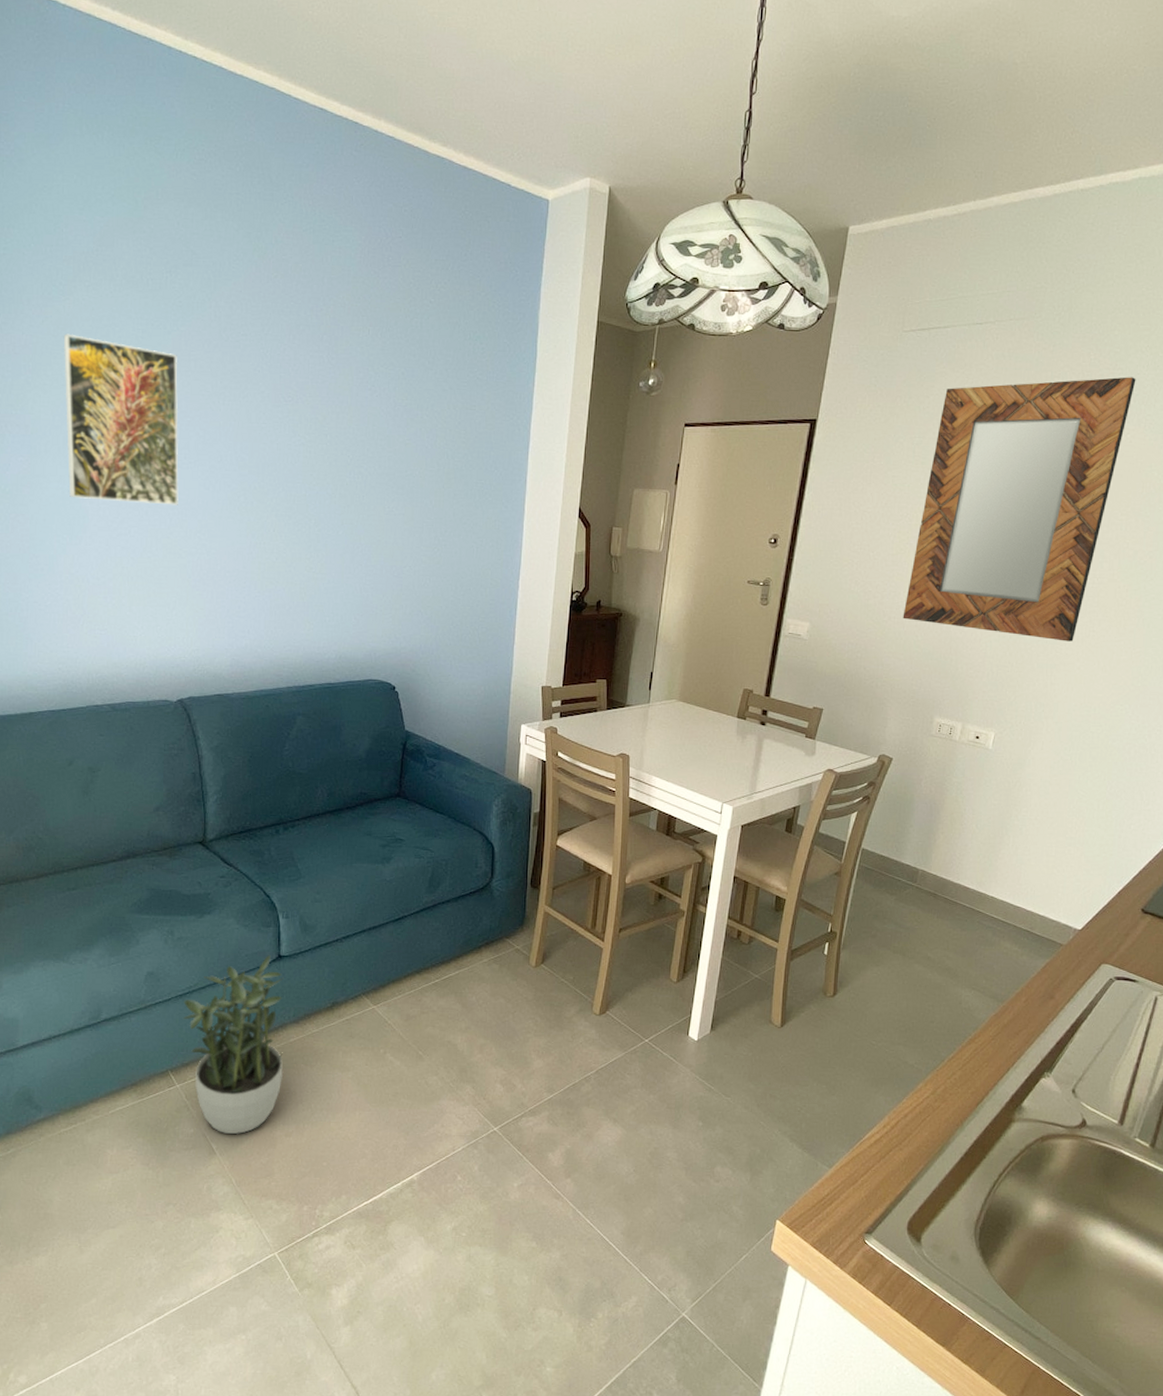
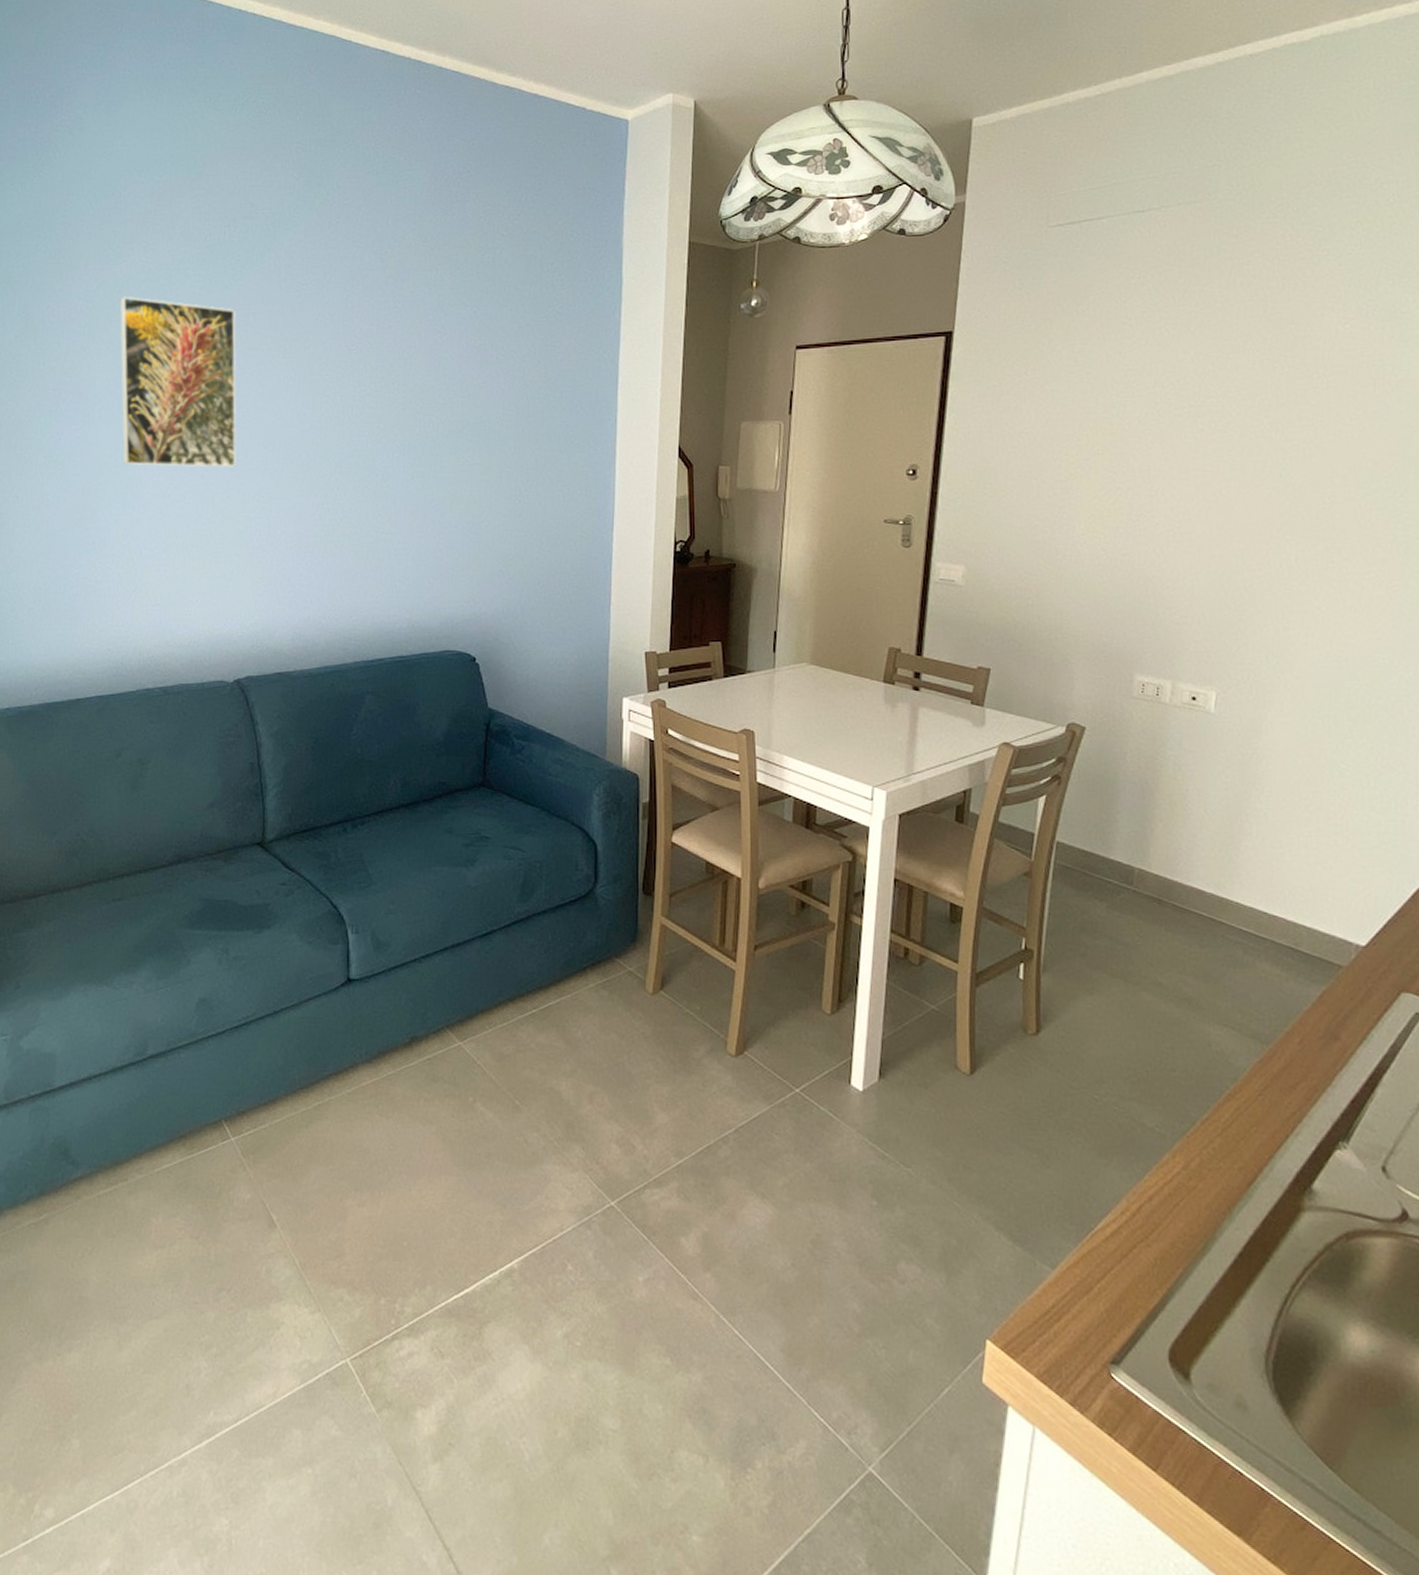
potted plant: present [183,954,284,1135] -> none [239,977,355,1203]
home mirror: present [903,377,1136,642] -> none [1081,258,1348,576]

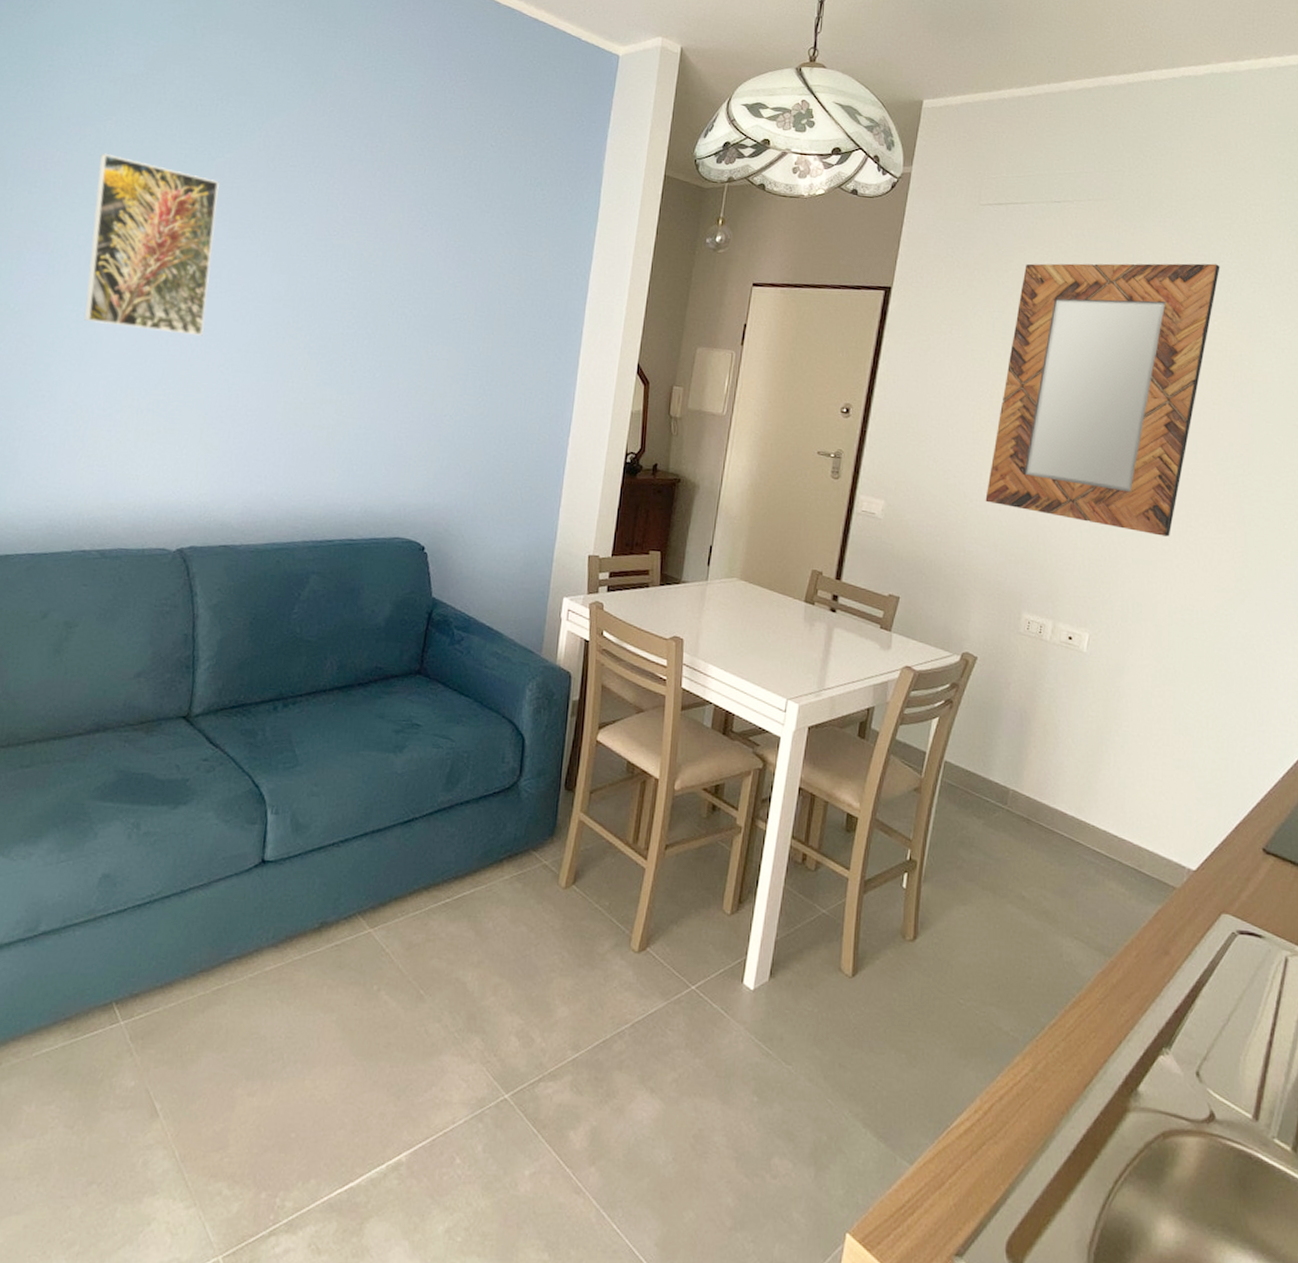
home mirror: none [1081,258,1348,576] -> present [985,263,1220,537]

